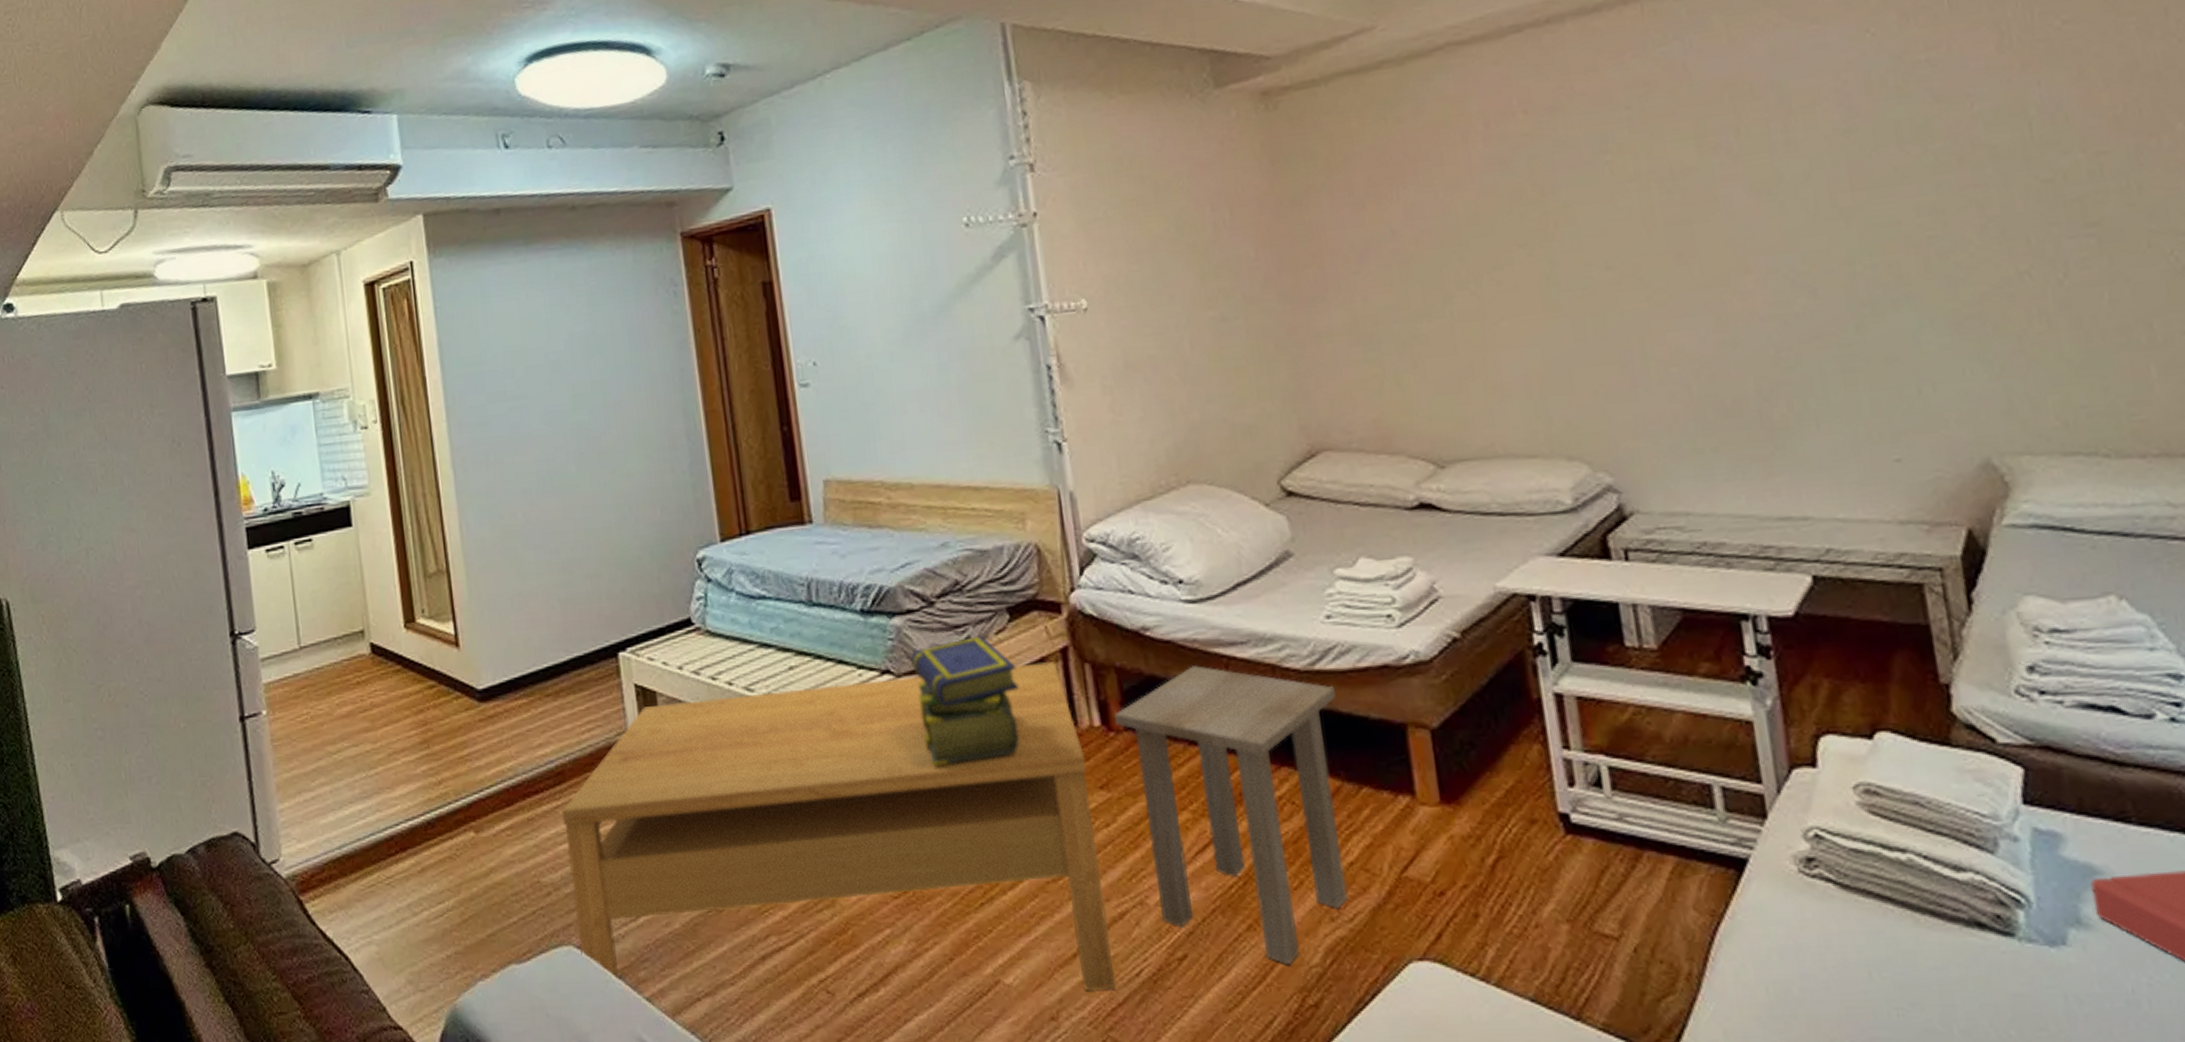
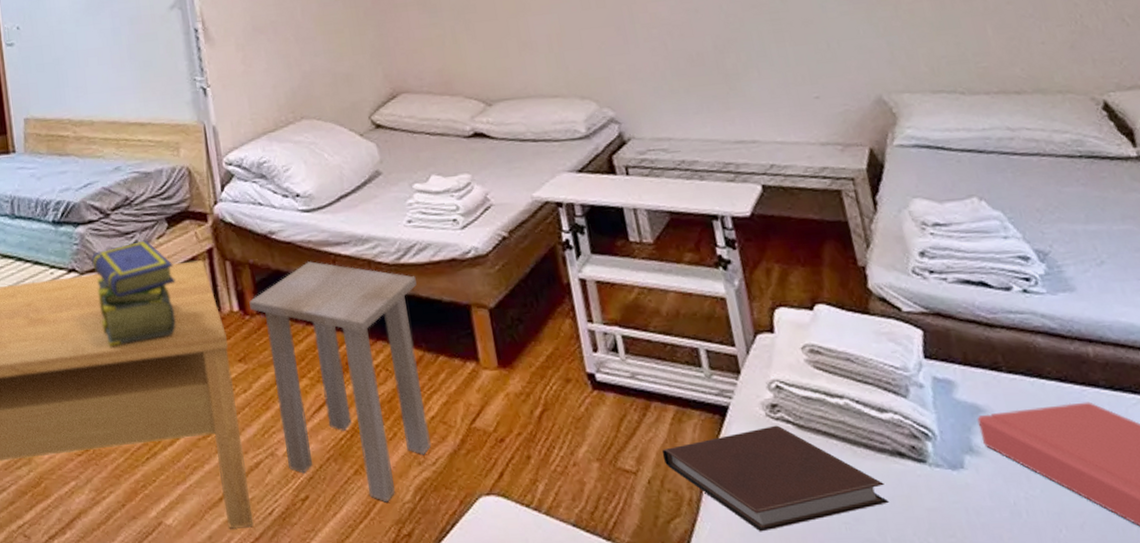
notebook: none [1654,884,1958,1016] -> present [662,425,888,532]

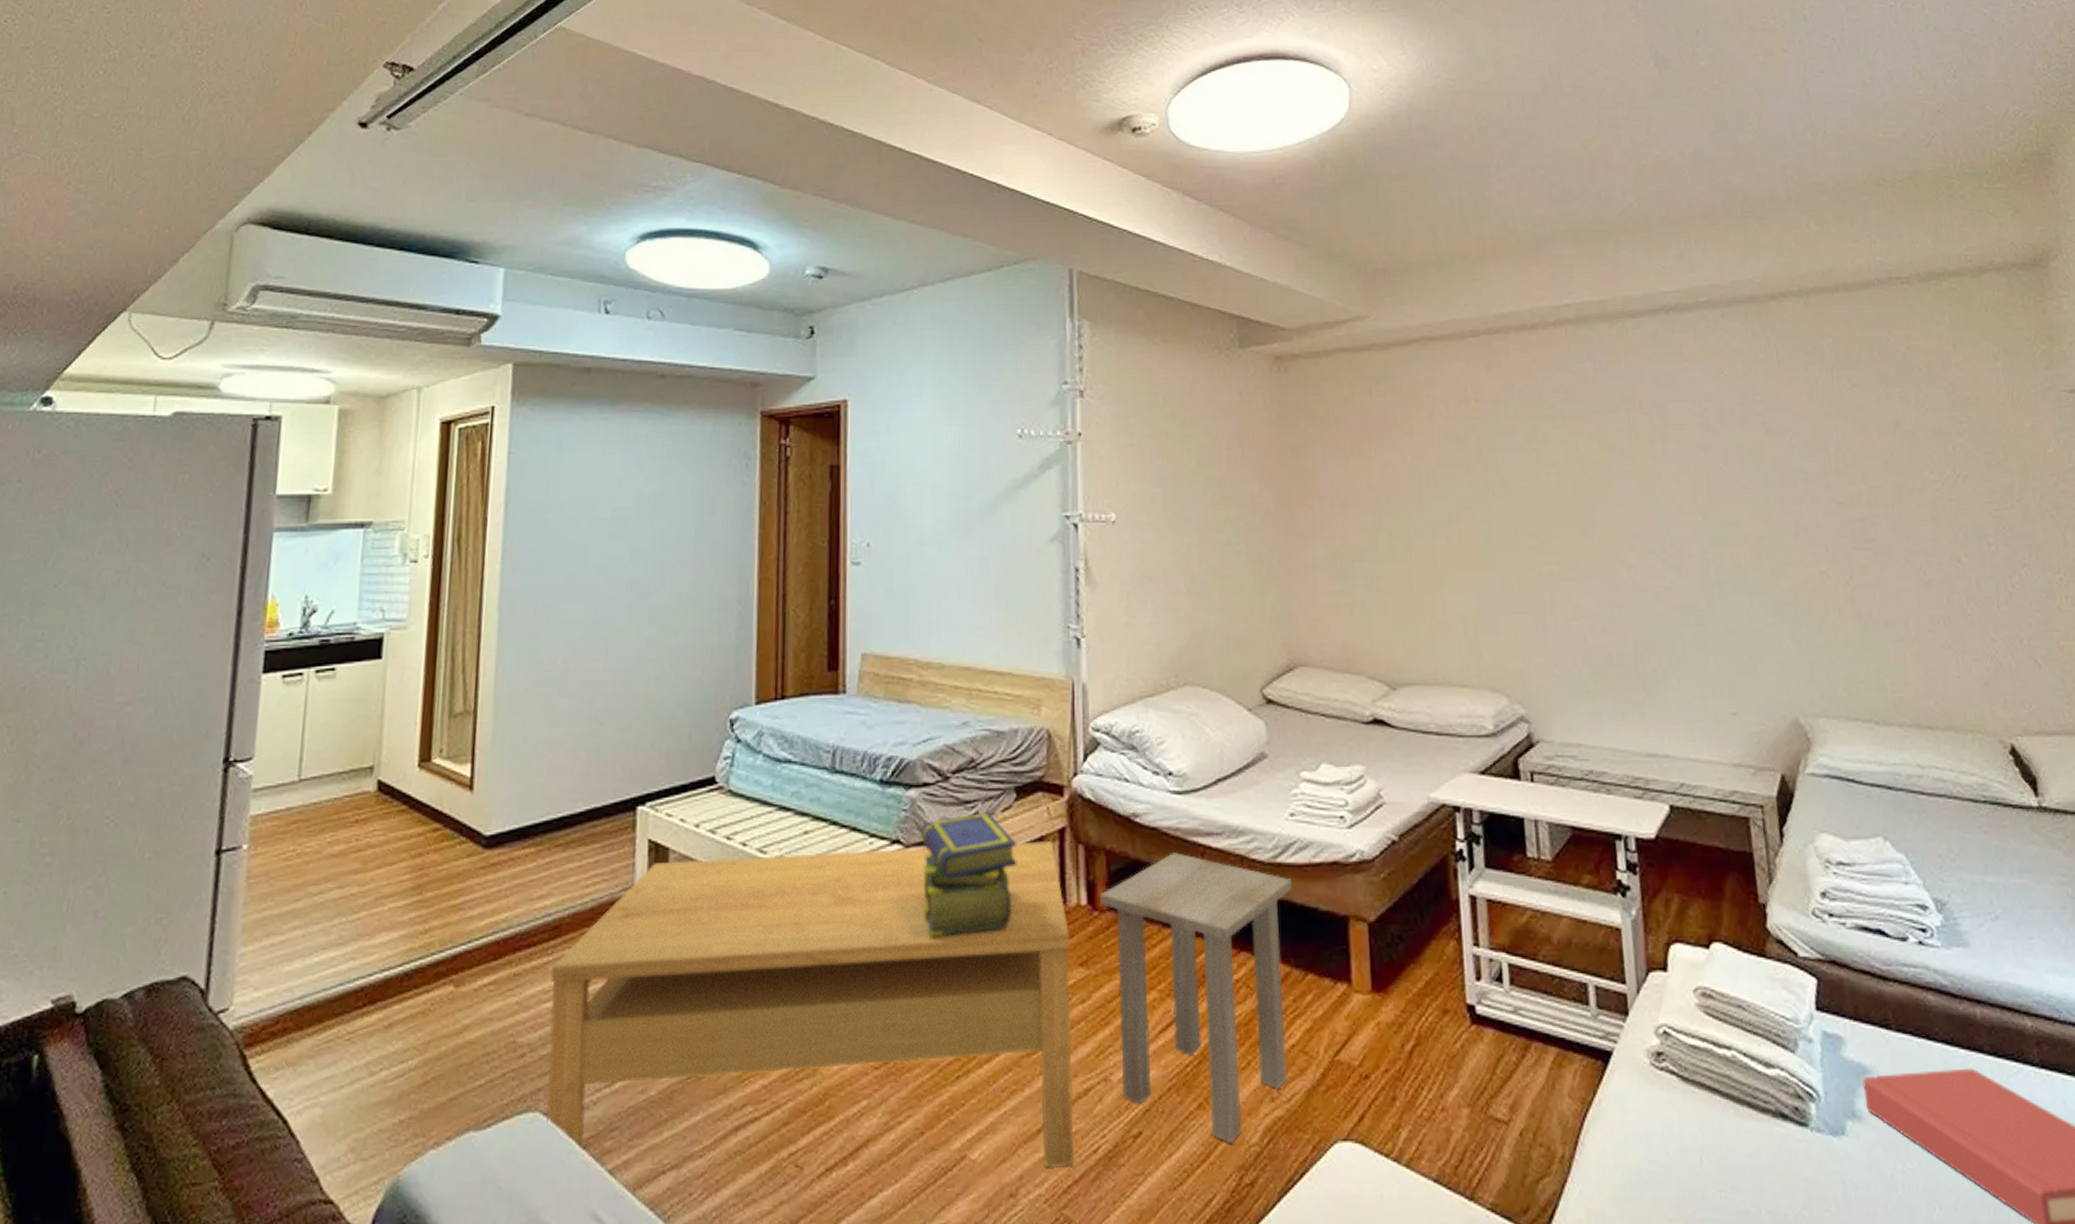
notebook: present [662,425,888,532] -> none [1537,1076,1766,1197]

